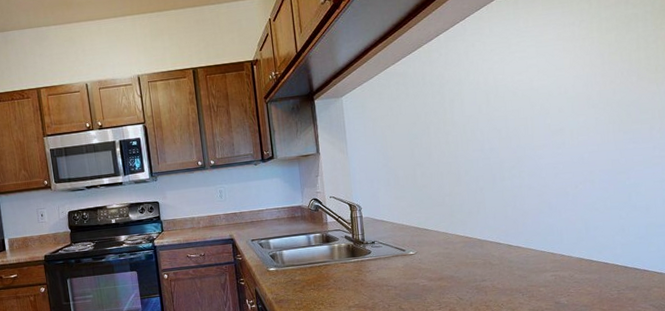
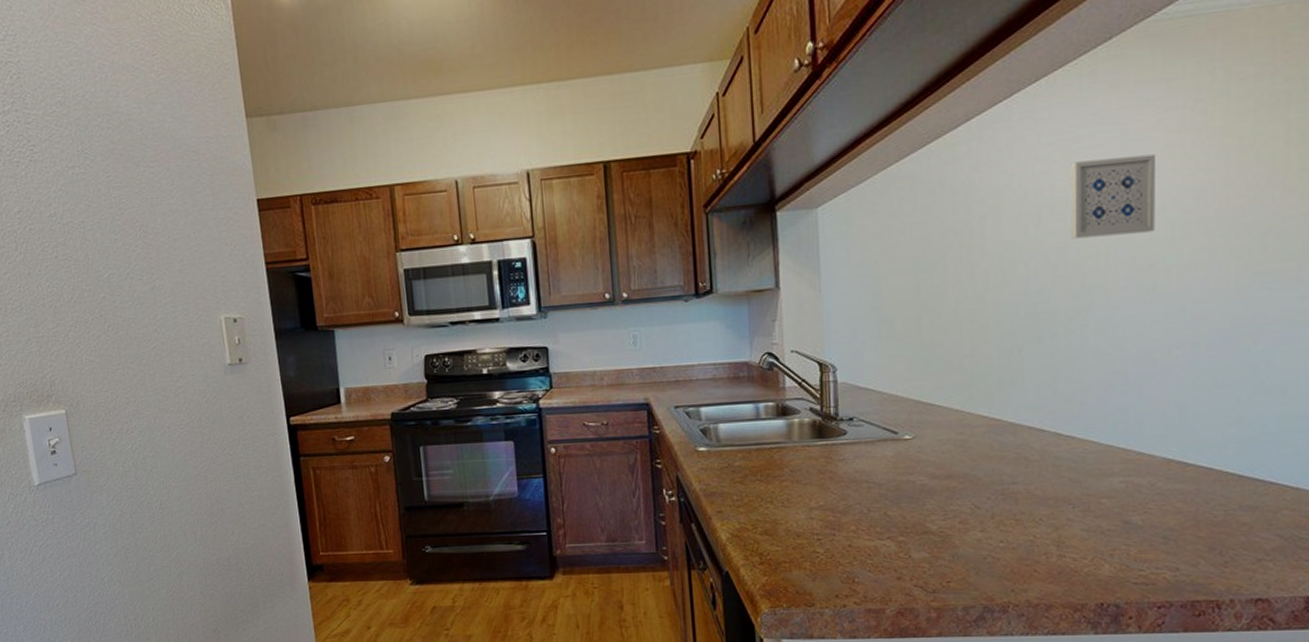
wall art: none [505,56,561,114] -> present [1069,154,1157,239]

